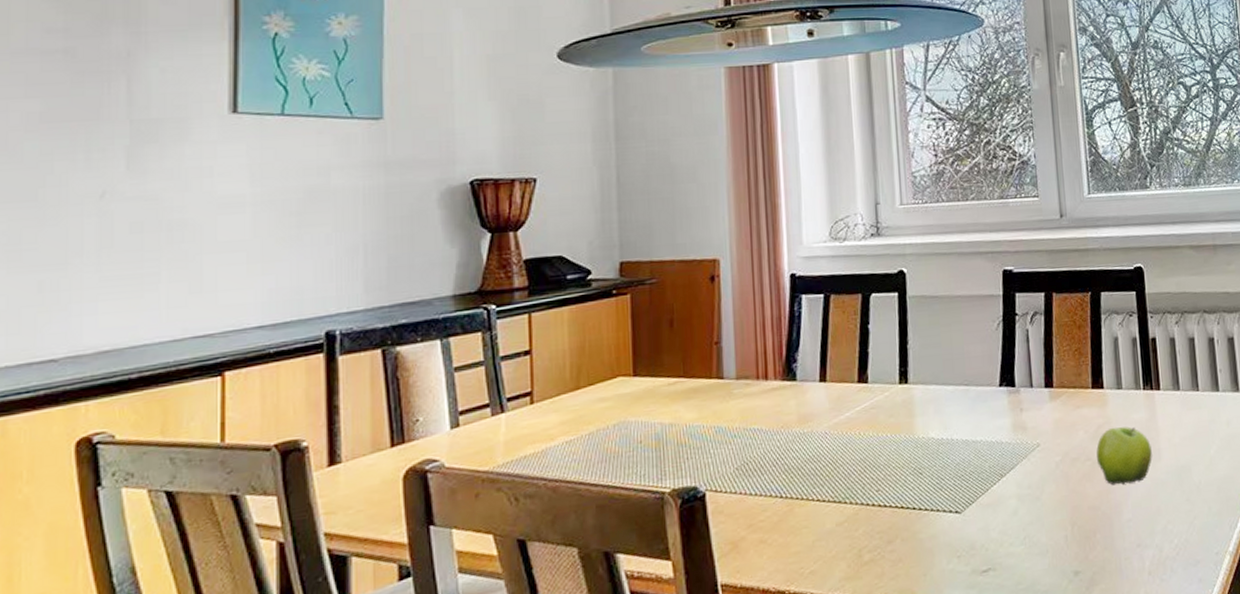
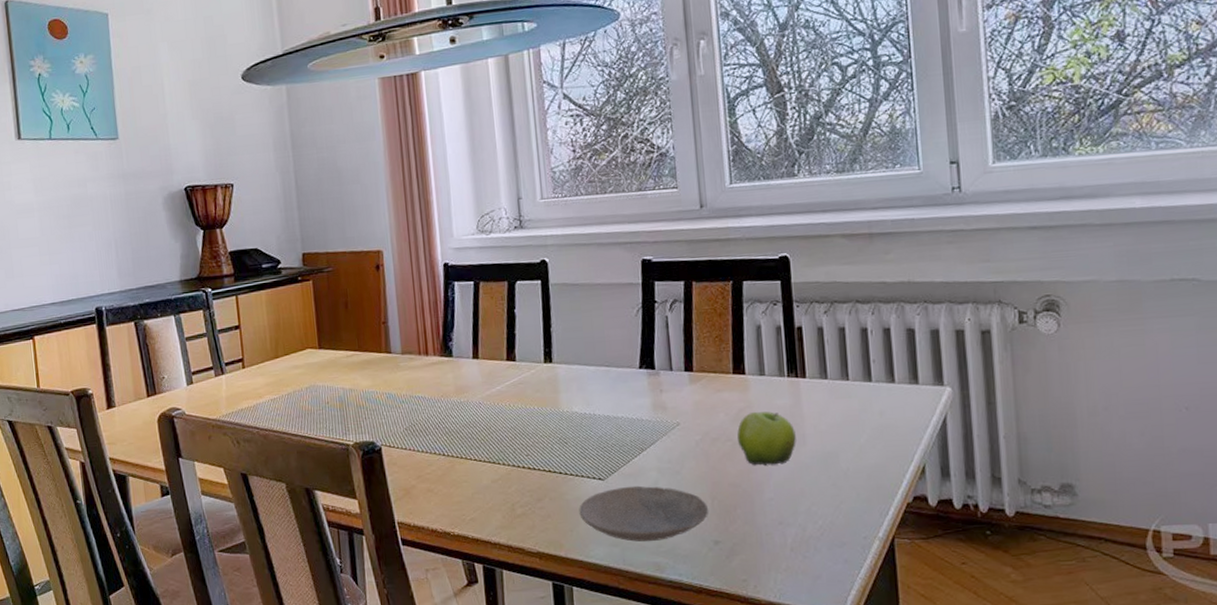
plate: none [933,516,1069,581] -> present [579,485,709,542]

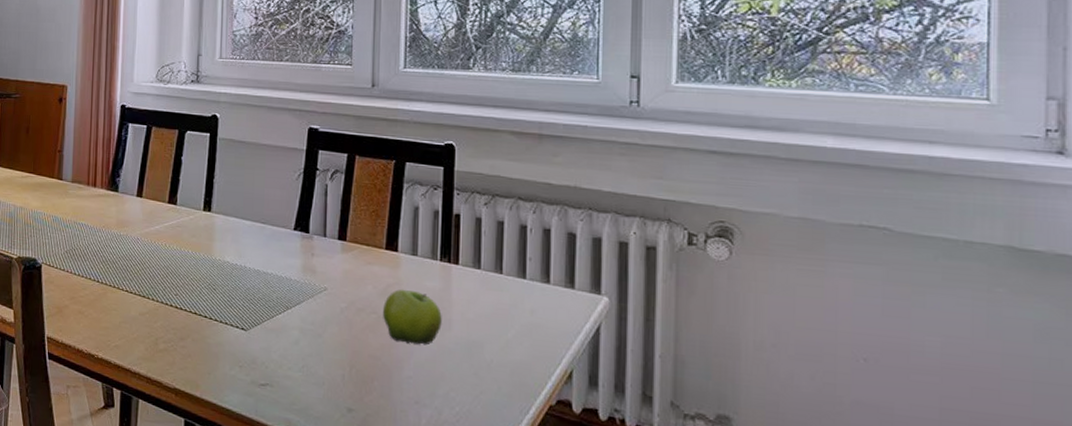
plate: present [579,485,709,542] -> none [219,340,346,399]

